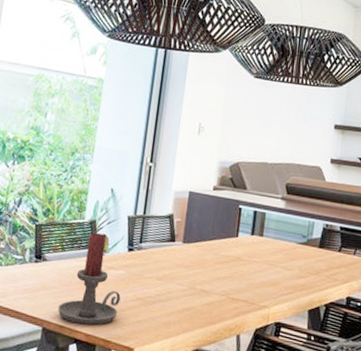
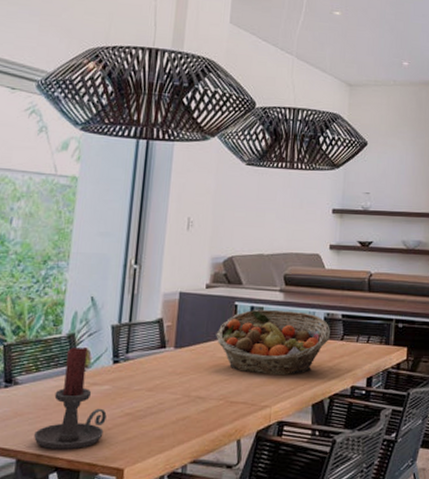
fruit basket: none [221,214,329,280] -> present [216,309,330,374]

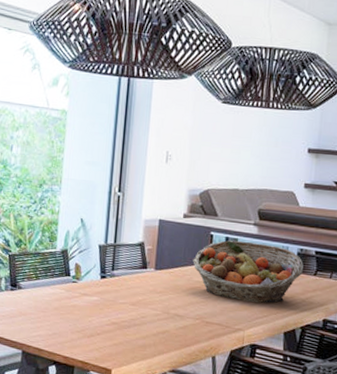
candle holder: present [34,348,107,450] -> none [36,261,96,349]

